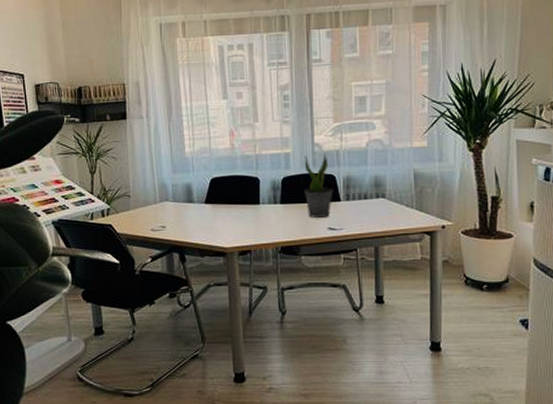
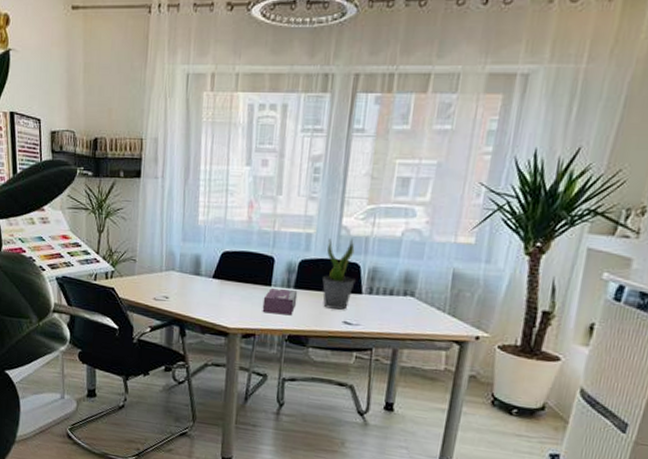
tissue box: none [254,204,285,230] -> present [262,288,298,316]

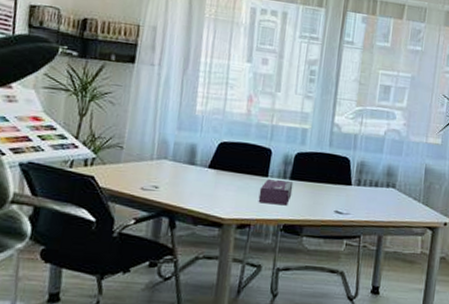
potted plant: present [322,237,356,310] -> none [316,134,346,200]

